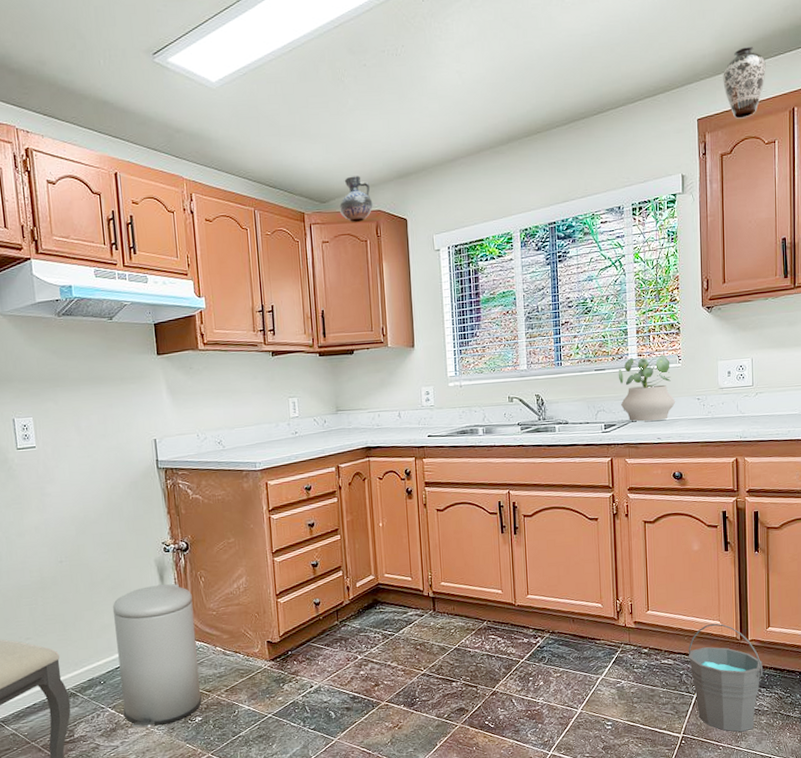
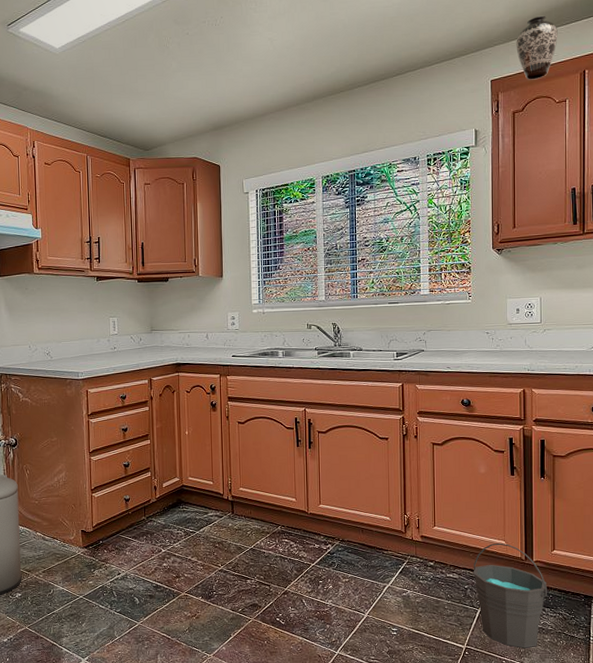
ceramic jug: present [340,176,373,223] -> none [161,127,190,168]
potted plant: present [618,353,676,422] -> none [410,290,466,352]

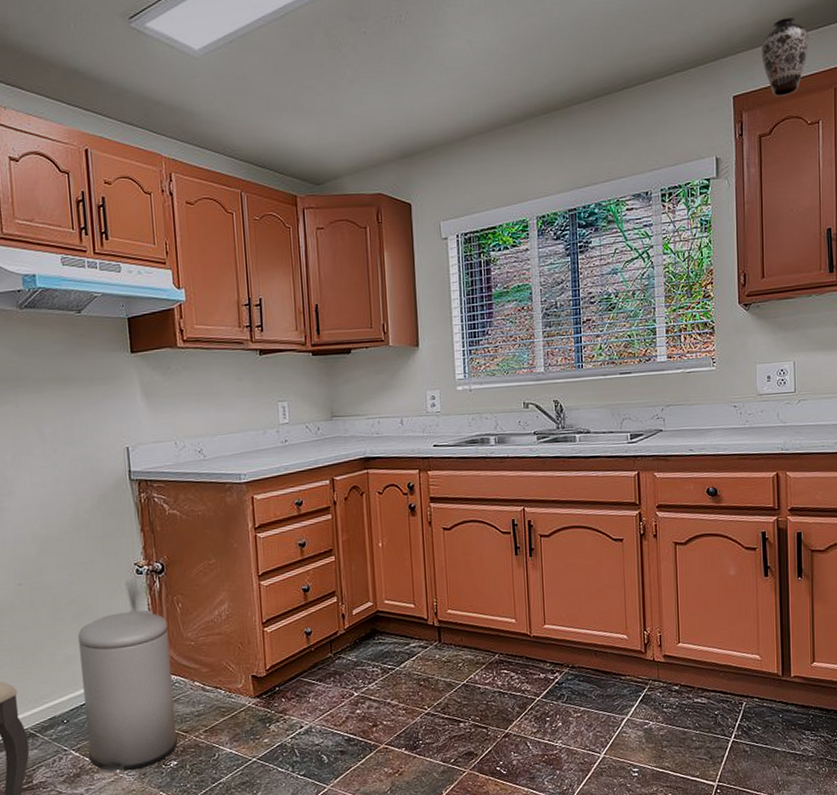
bucket: present [473,543,547,648] -> none [723,657,807,780]

